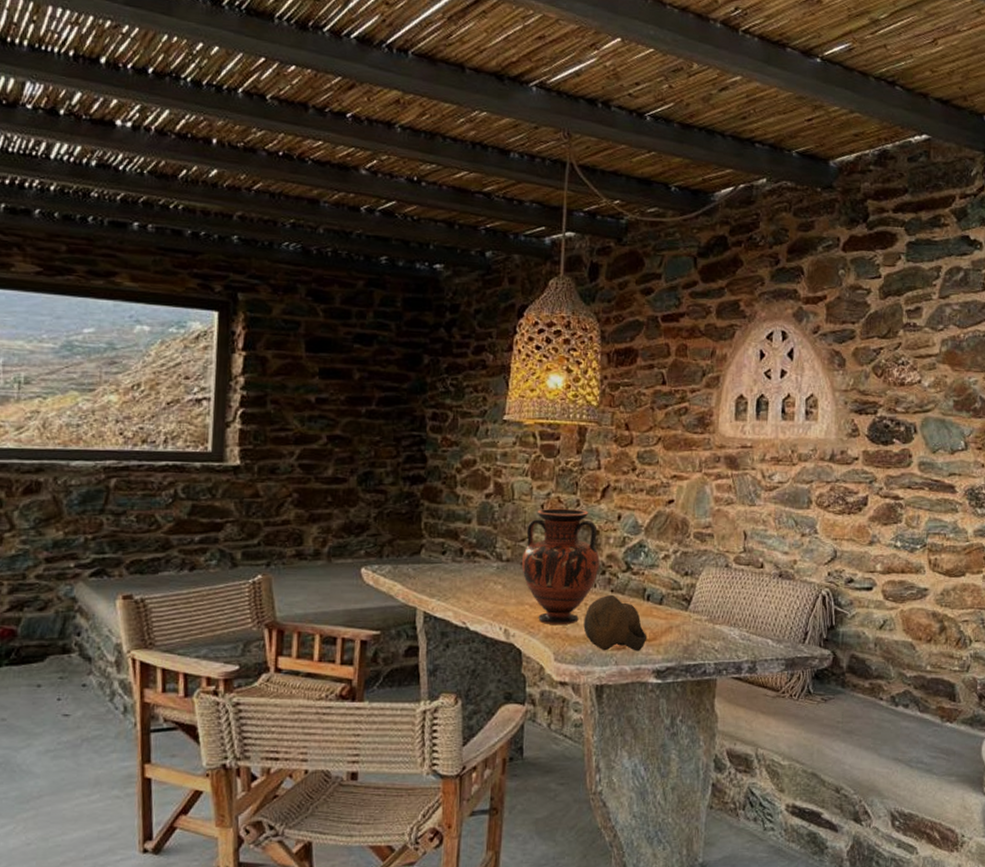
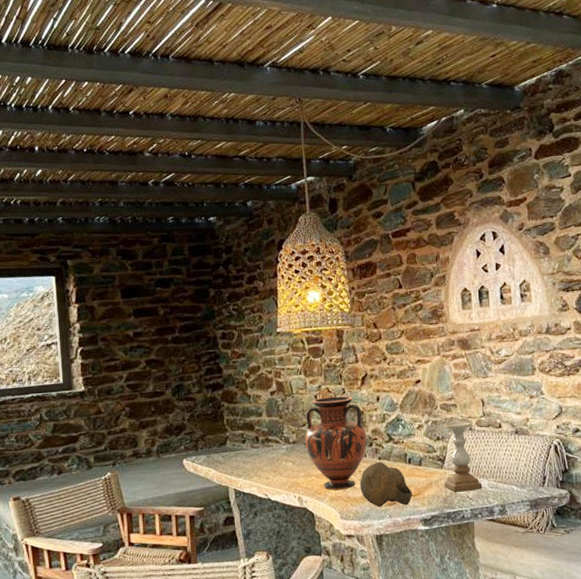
candle holder: none [687,555,732,641] -> present [444,421,483,492]

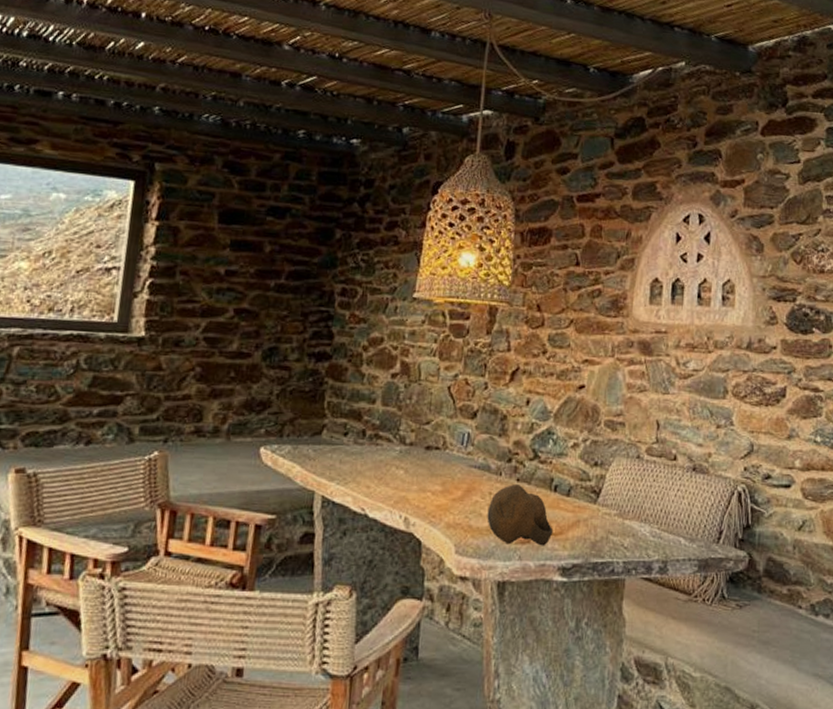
vase: present [305,396,367,490] -> none [425,390,507,515]
candle holder: present [444,421,483,492] -> none [595,445,643,537]

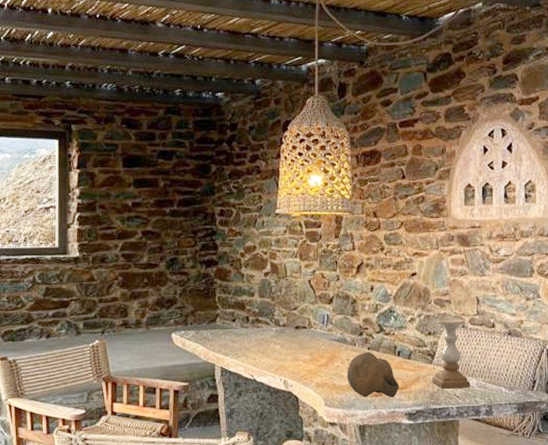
candle holder: none [595,445,643,537] -> present [432,318,471,389]

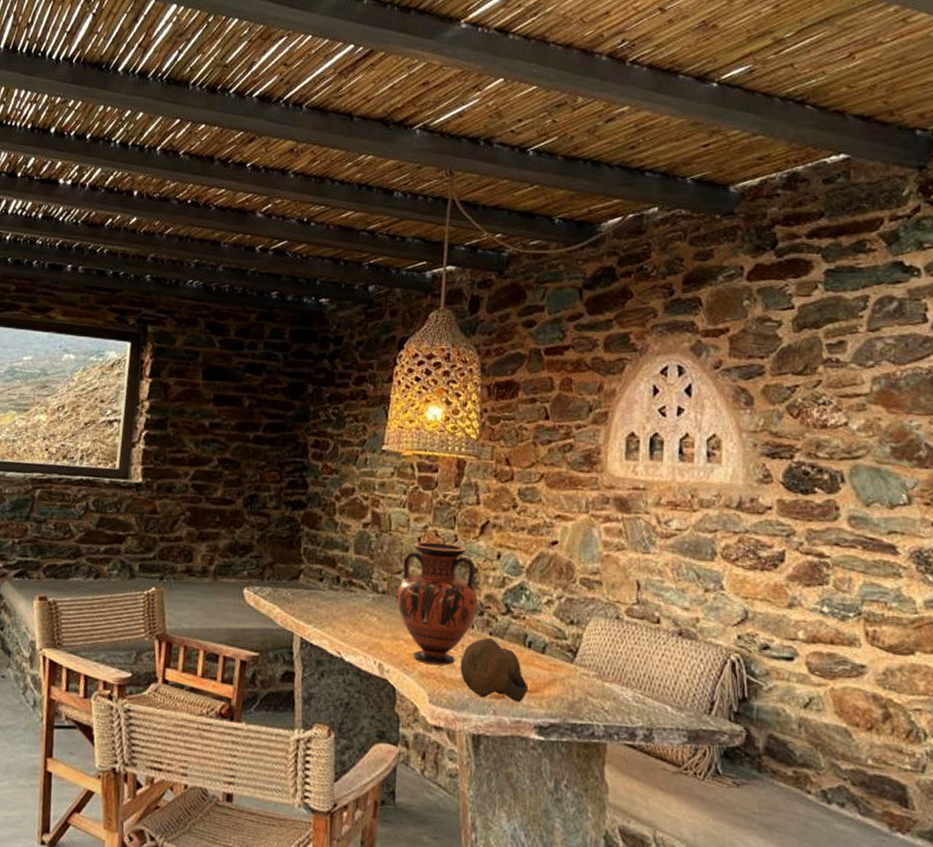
vase: none [296,282,358,376] -> present [397,541,478,666]
candle holder: present [432,318,471,389] -> none [573,603,624,701]

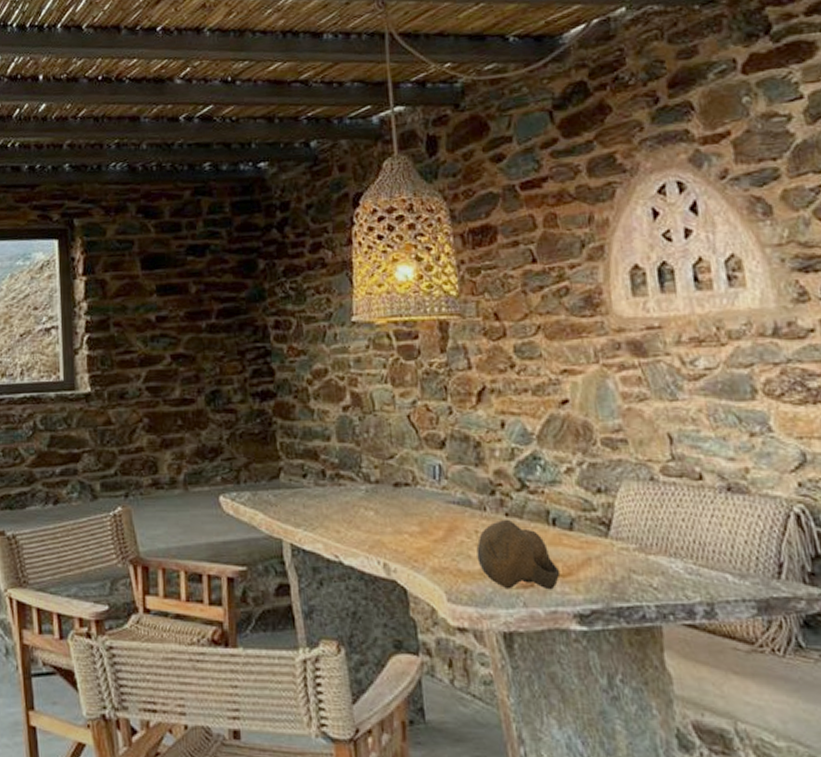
vase: present [397,541,478,666] -> none [393,417,487,557]

